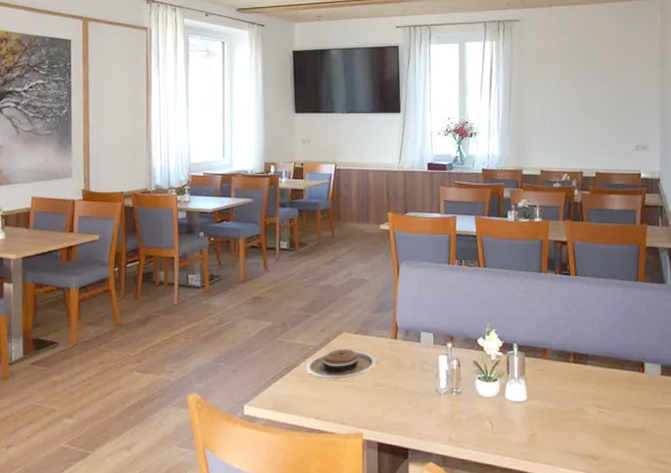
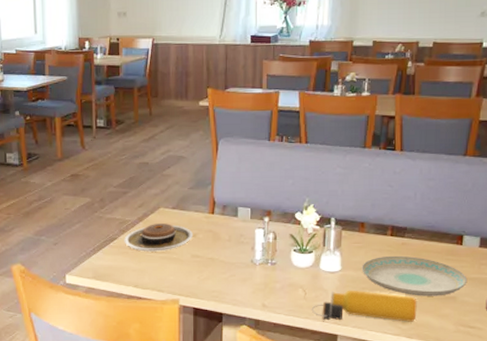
water bottle: none [499,421,607,457] -> present [311,290,417,322]
plate: none [547,384,654,428] -> present [362,255,468,296]

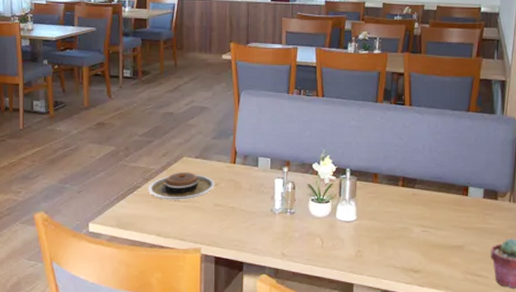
water bottle: present [311,290,417,322] -> none [328,239,428,271]
plate: present [362,255,468,296] -> none [375,205,473,245]

